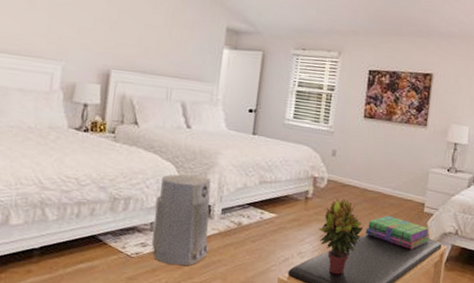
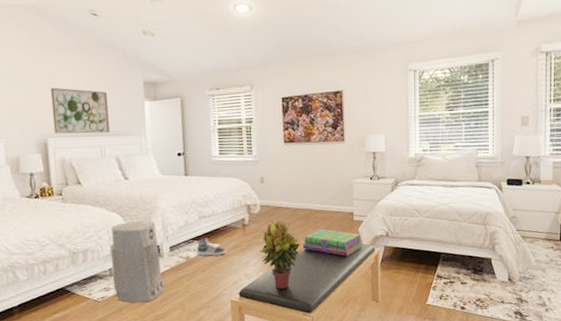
wall art: none [120,16,185,75] -> present [50,87,110,134]
sneaker: none [250,205,283,227] -> present [196,237,226,256]

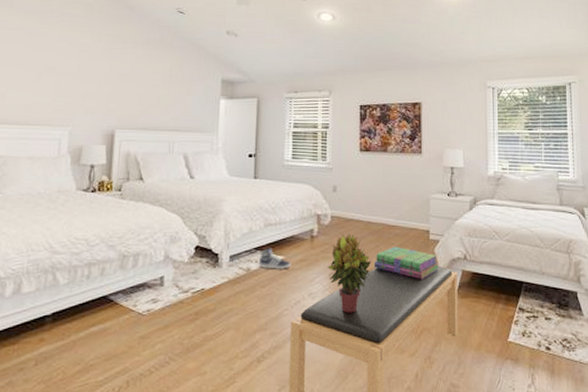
wall art: present [50,87,110,134] -> none [123,79,183,128]
air purifier: present [111,221,165,303] -> none [163,225,220,319]

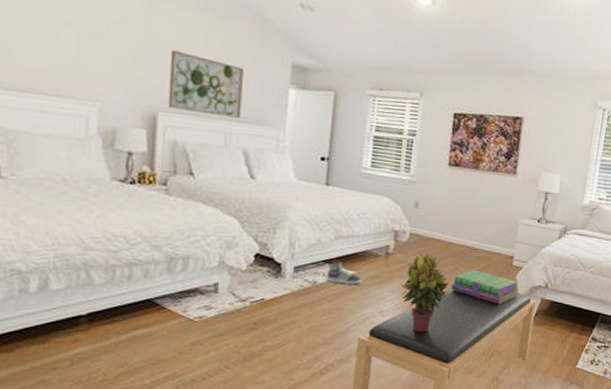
wall art: none [123,79,183,128] -> present [168,50,244,118]

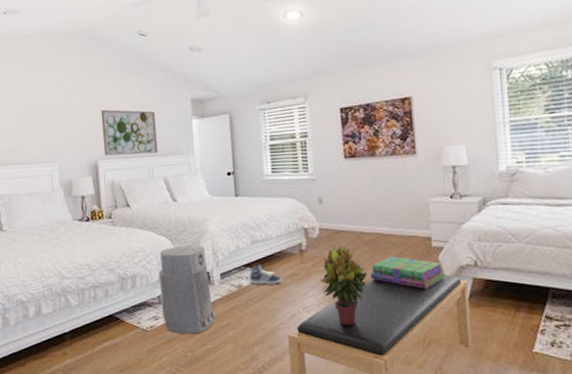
air purifier: none [217,230,282,329] -> present [159,245,216,334]

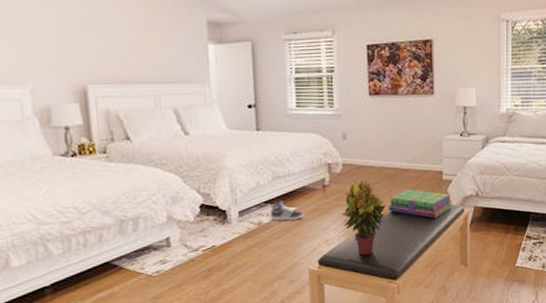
wall art: present [101,109,158,156] -> none [90,24,166,81]
air purifier: present [159,245,216,334] -> none [168,182,233,276]

